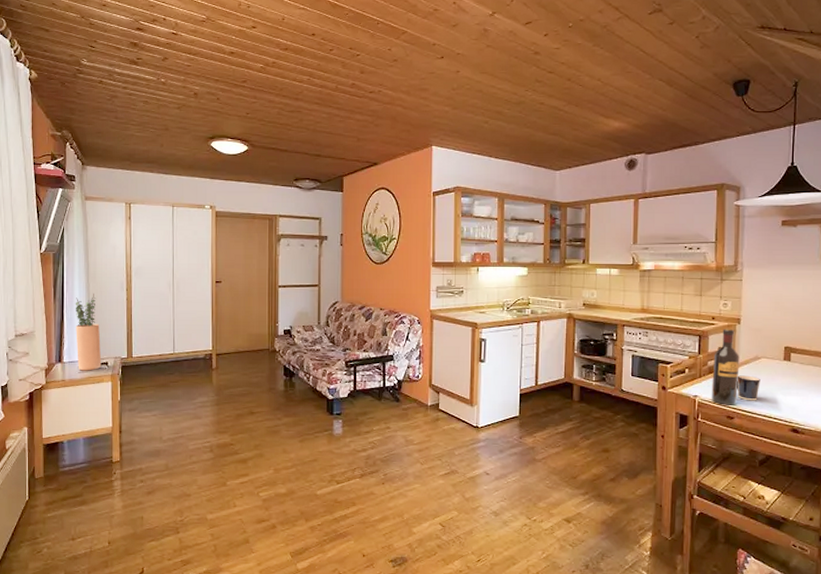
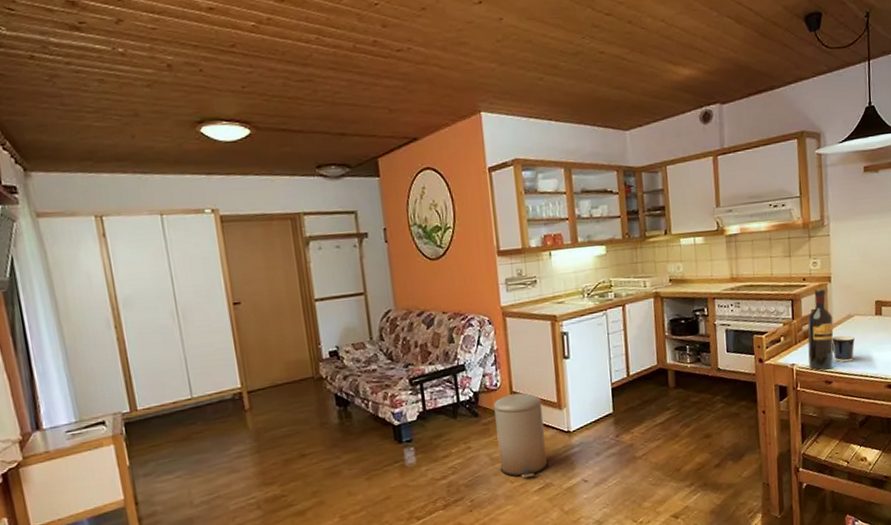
vase: present [75,293,102,371] -> none [46,336,97,437]
pedal bin: none [413,386,456,462] -> present [493,393,548,478]

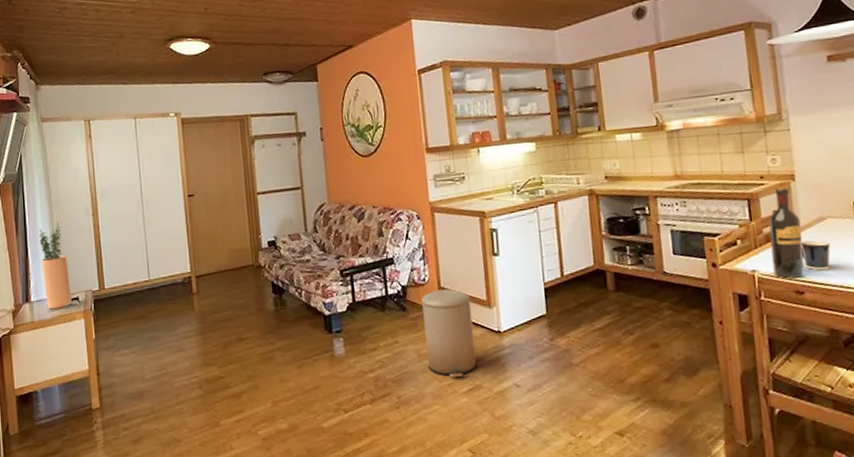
vase: none [46,336,97,437] -> present [39,222,72,310]

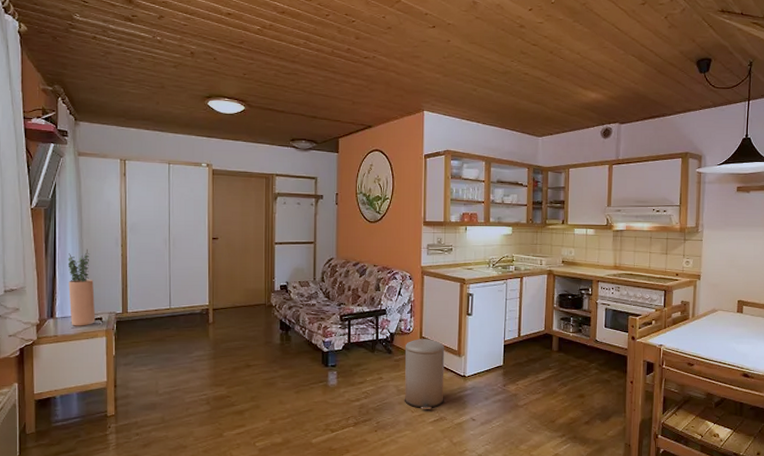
wine bottle: present [768,187,805,278] -> none [674,283,699,353]
mug: present [800,240,831,271] -> none [696,326,717,349]

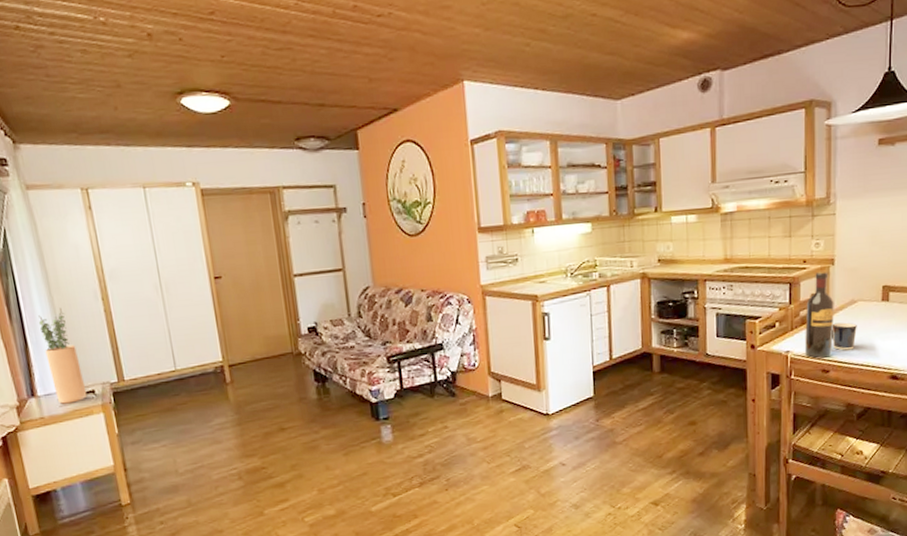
pedal bin: present [404,339,445,409] -> none [470,374,525,459]
wine bottle: none [674,283,699,353] -> present [804,271,834,358]
mug: none [696,326,717,349] -> present [832,322,857,351]

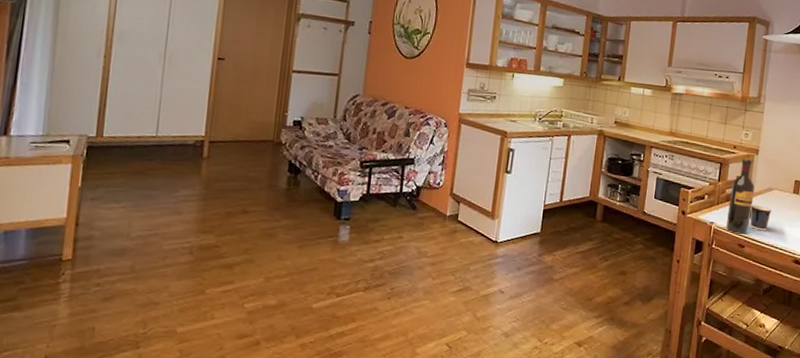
vase: present [38,307,88,404] -> none [28,56,64,149]

